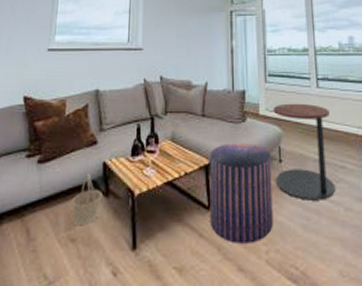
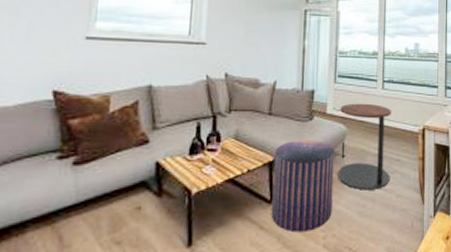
basket: present [71,174,102,226] -> none [116,174,154,228]

